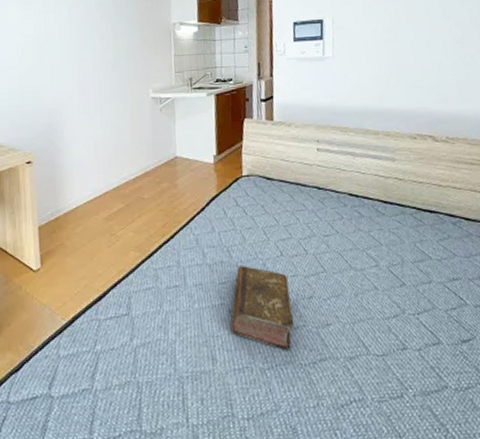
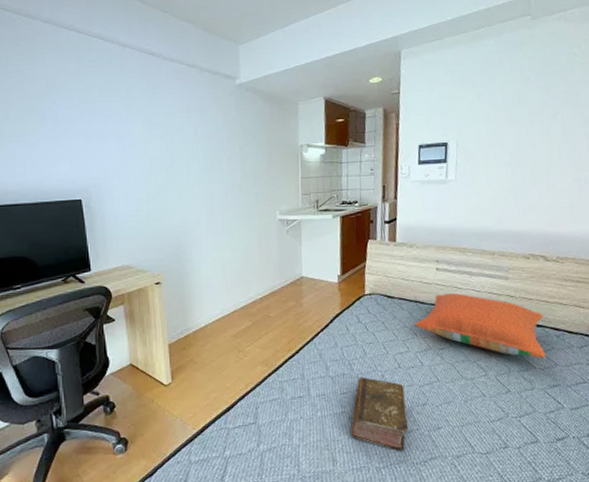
pillow: none [295,175,442,248] -> present [414,293,546,359]

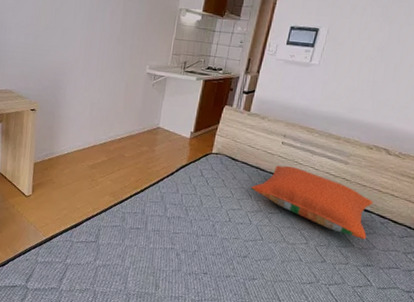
book: present [351,376,409,452] -> none [176,222,230,291]

